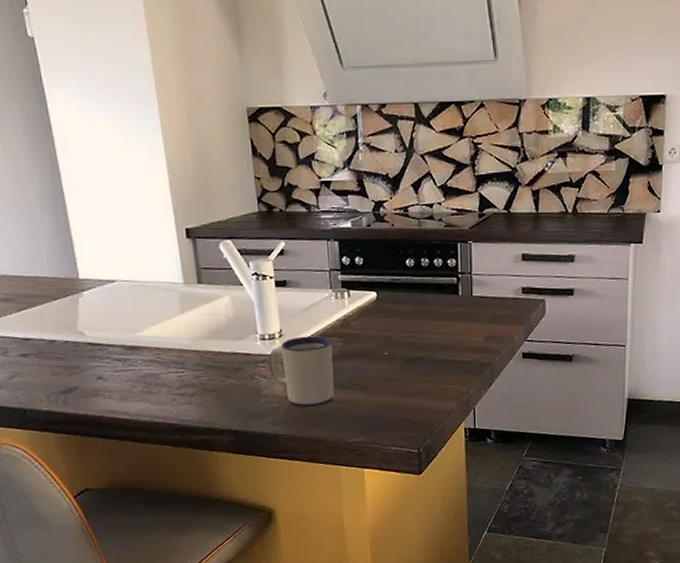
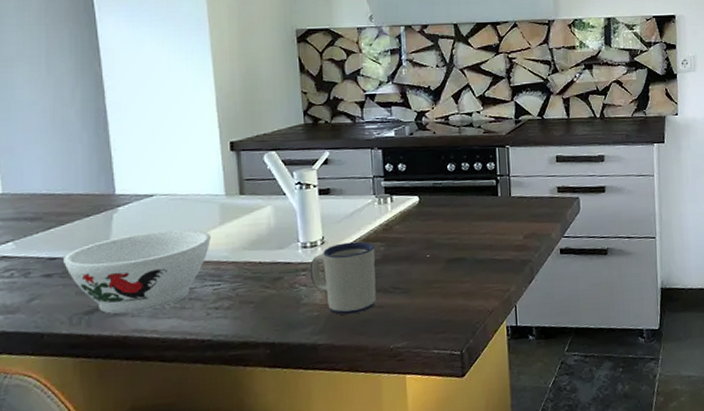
bowl: none [36,316,172,395] -> present [62,229,211,314]

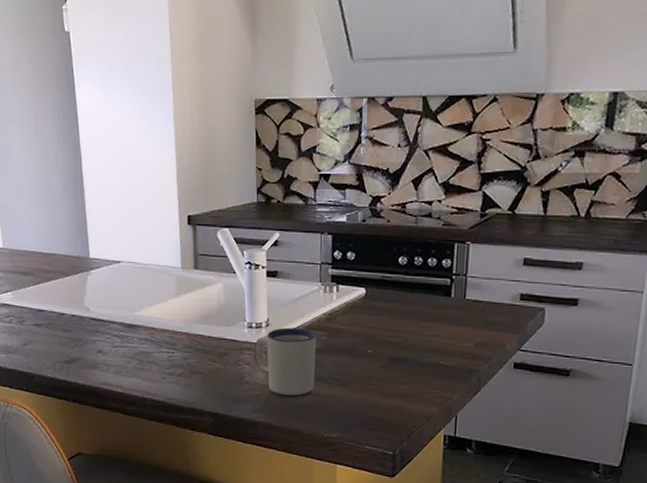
bowl: present [62,229,211,314] -> none [48,296,167,368]

